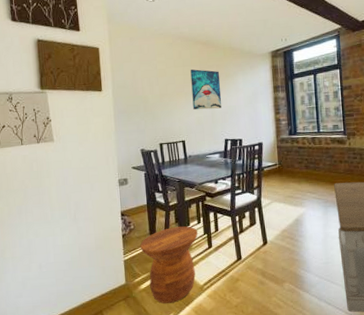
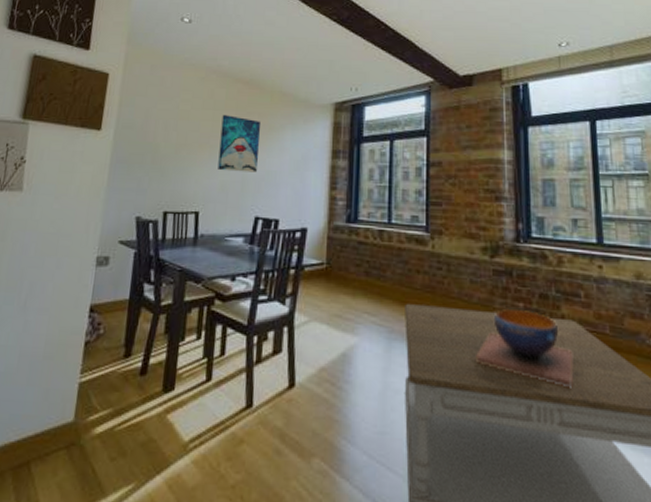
side table: present [139,226,198,304] -> none [106,339,195,466]

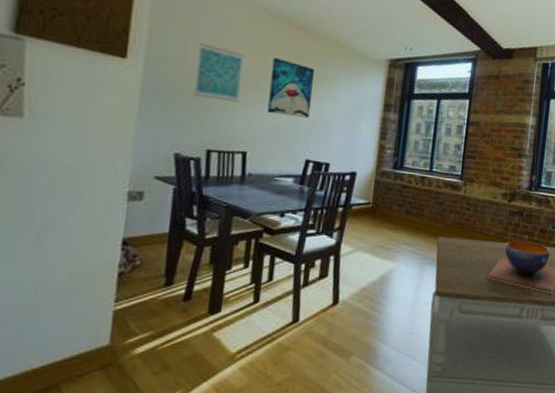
wall art: none [153,108,197,162] -> present [193,42,244,103]

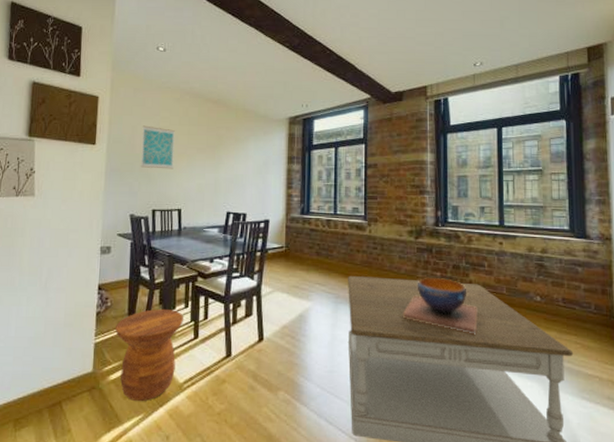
side table: none [144,268,242,378] -> present [114,308,184,402]
wall art: present [267,58,315,118] -> none [195,130,229,176]

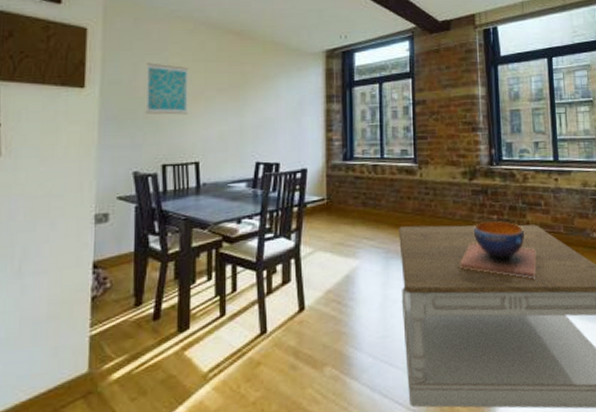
side table: present [114,308,184,402] -> none [116,283,207,403]

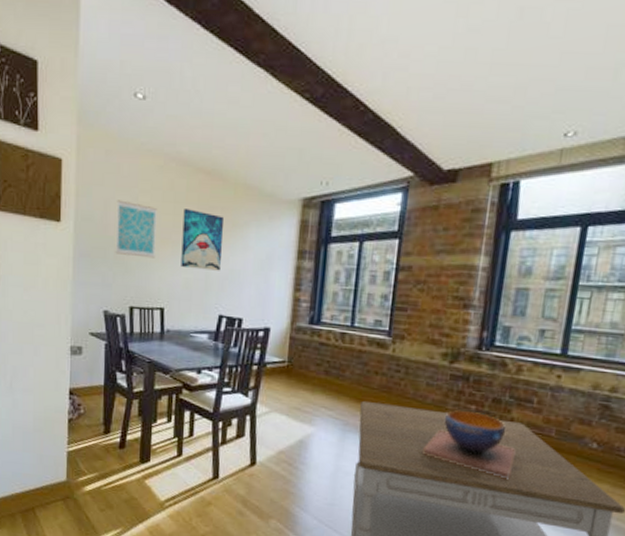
wall art: none [215,66,256,121] -> present [181,209,225,271]

